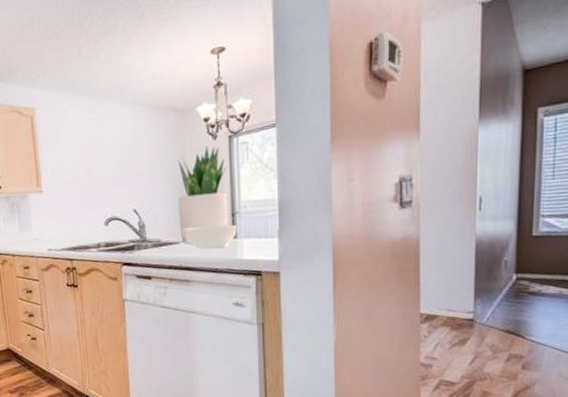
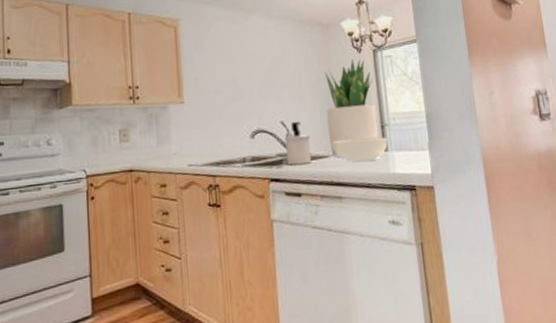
soap dispenser: none [136,209,162,251] -> present [284,121,312,165]

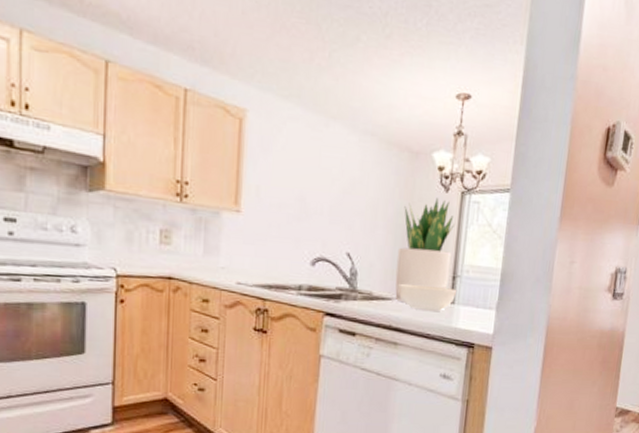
soap dispenser: present [284,121,312,165] -> none [346,255,376,303]

